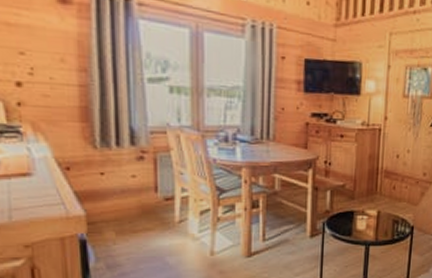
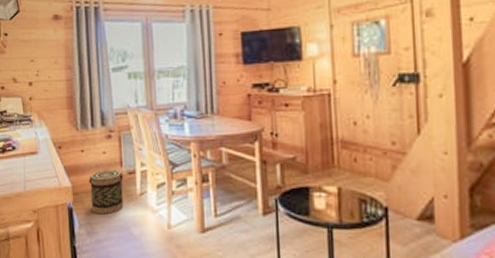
basket: none [111,195,158,245] -> present [89,169,124,215]

